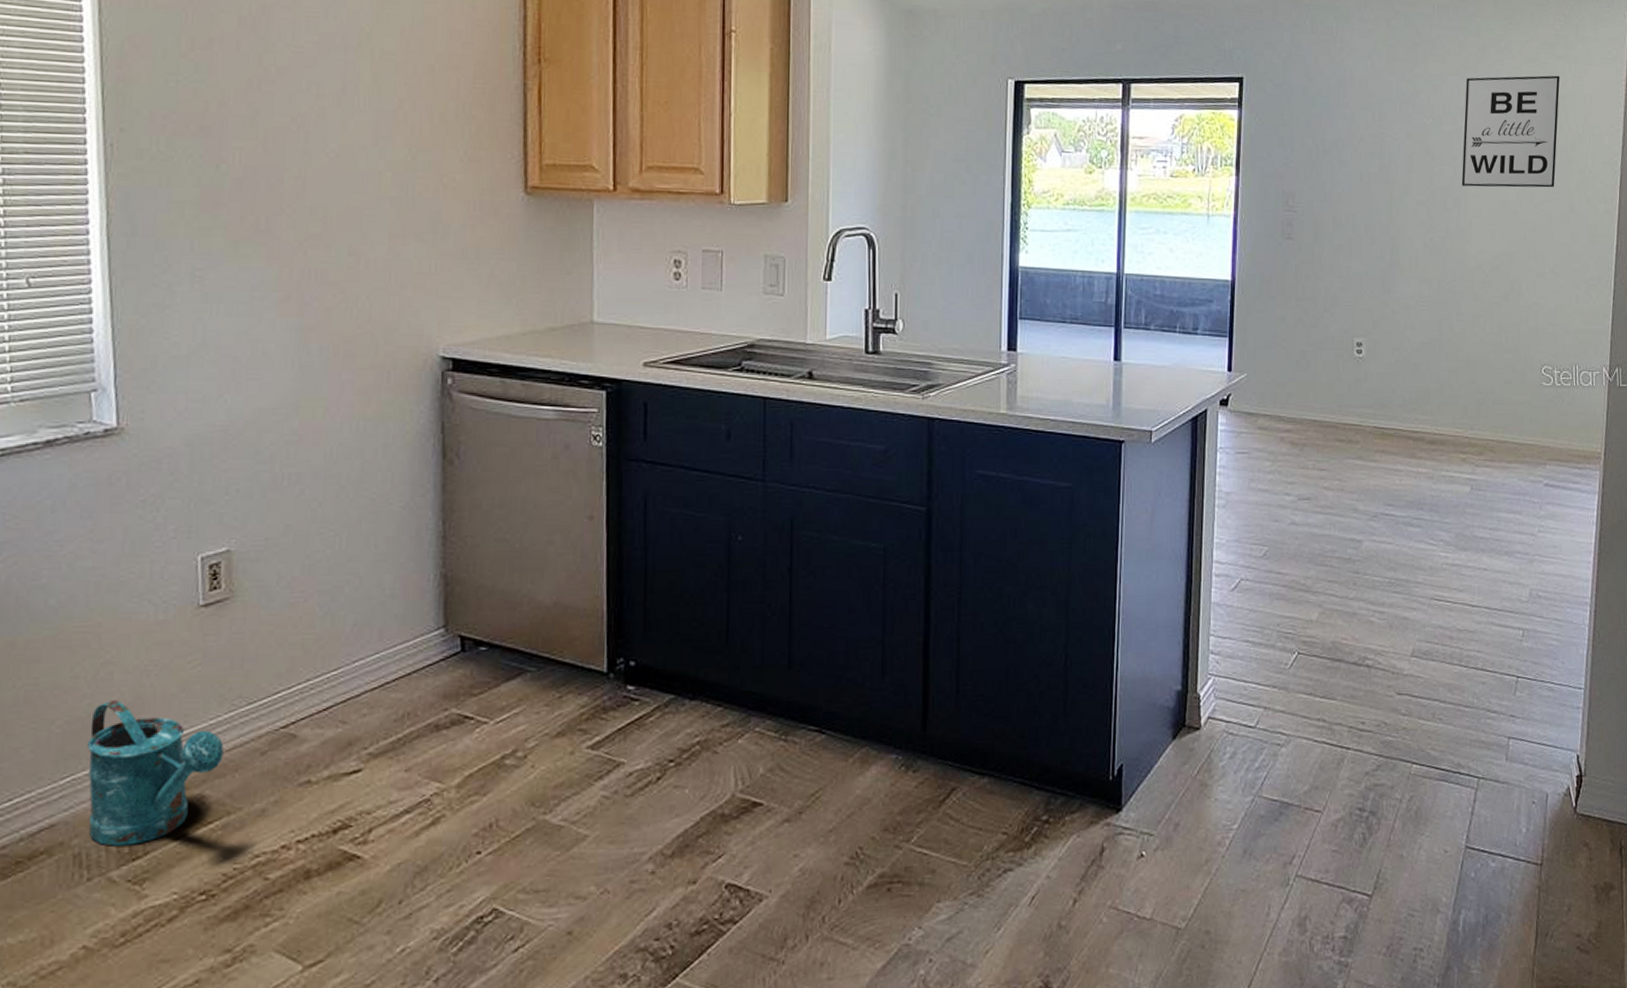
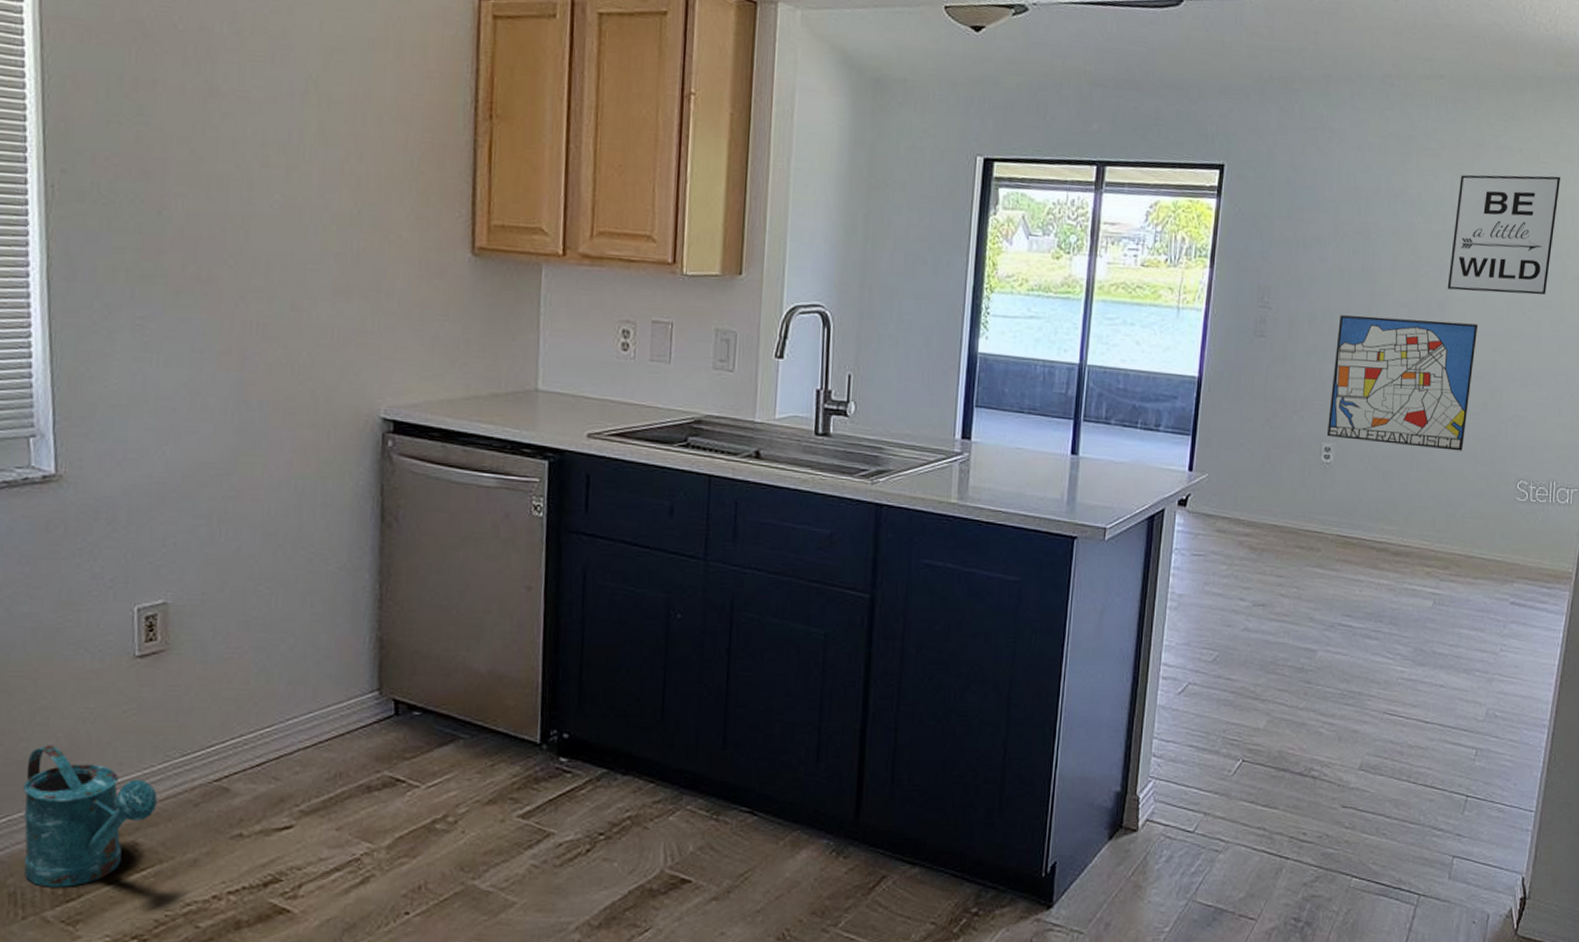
wall art: none [1357,215,1494,340] -> present [1326,315,1479,451]

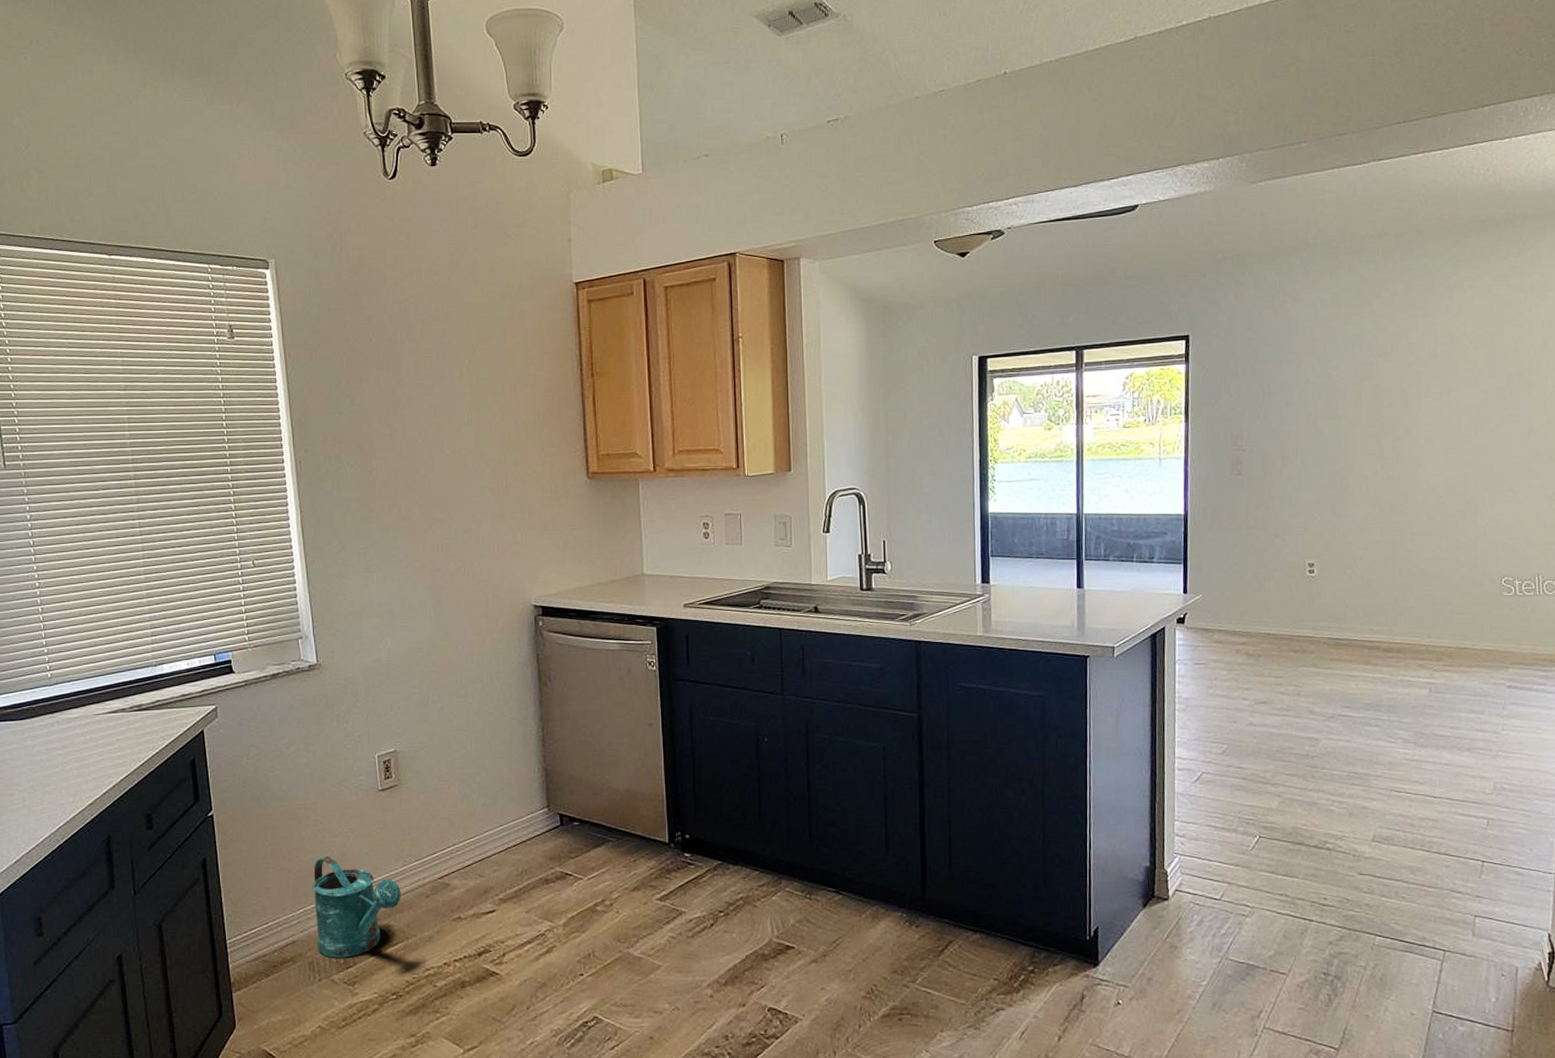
wall art: present [1326,315,1479,451] -> none [1308,443,1447,556]
wall art: present [1447,174,1561,295] -> none [1411,305,1516,416]

